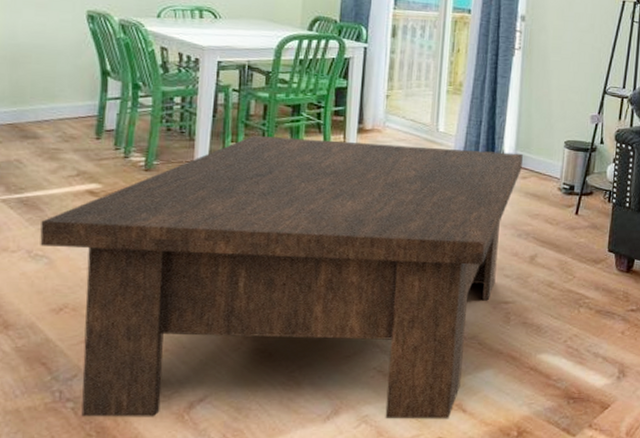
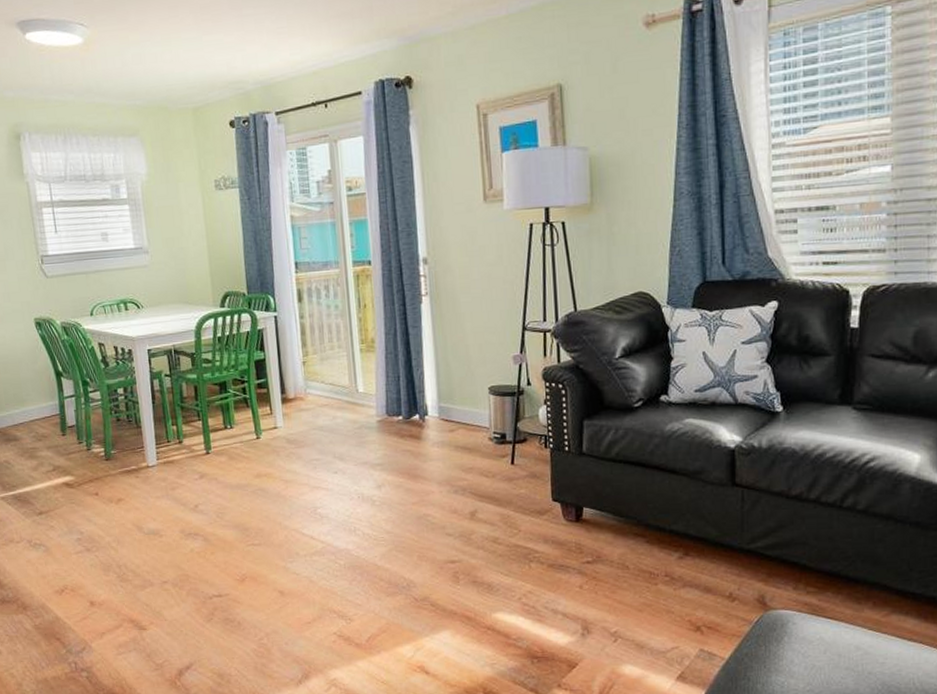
coffee table: present [40,136,523,419] -> none [33,405,448,685]

